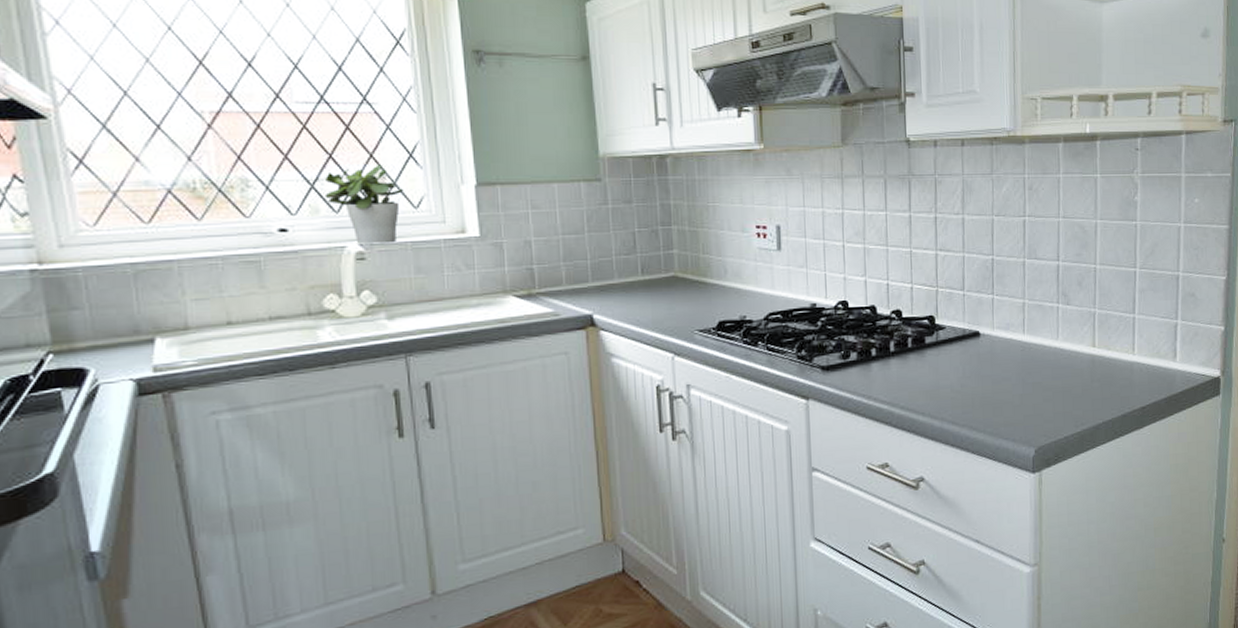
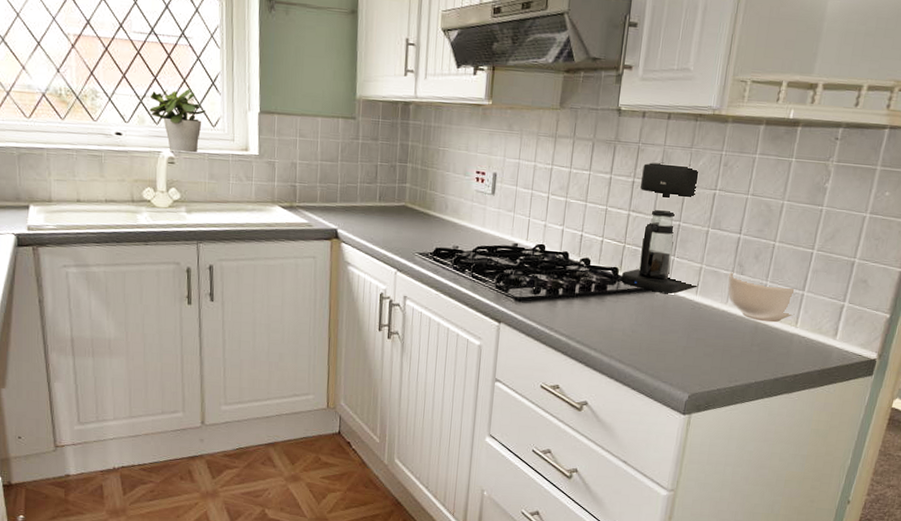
coffee maker: none [939,192,1025,338] -> present [621,162,699,295]
bowl: none [1054,302,1130,354] -> present [727,271,795,323]

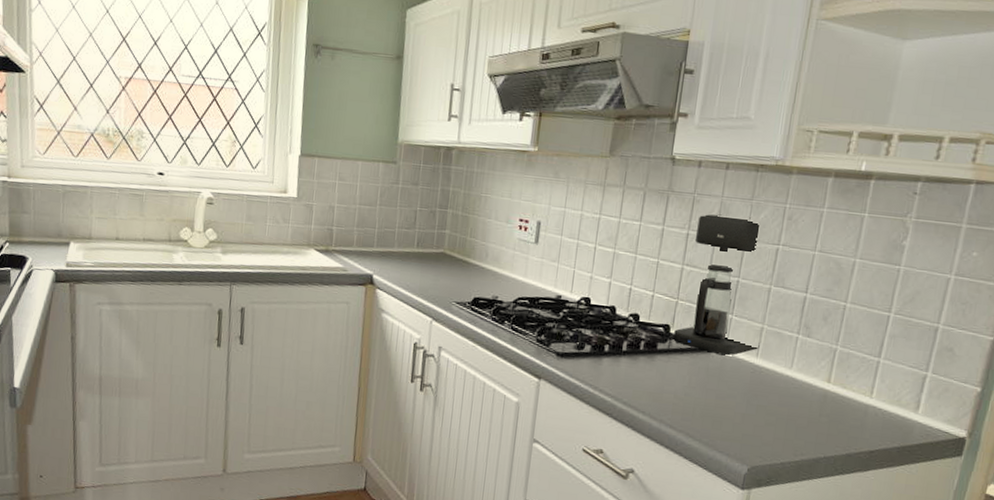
potted plant: present [149,88,206,153] -> none [192,130,248,194]
bowl: present [727,271,795,323] -> none [792,333,869,392]

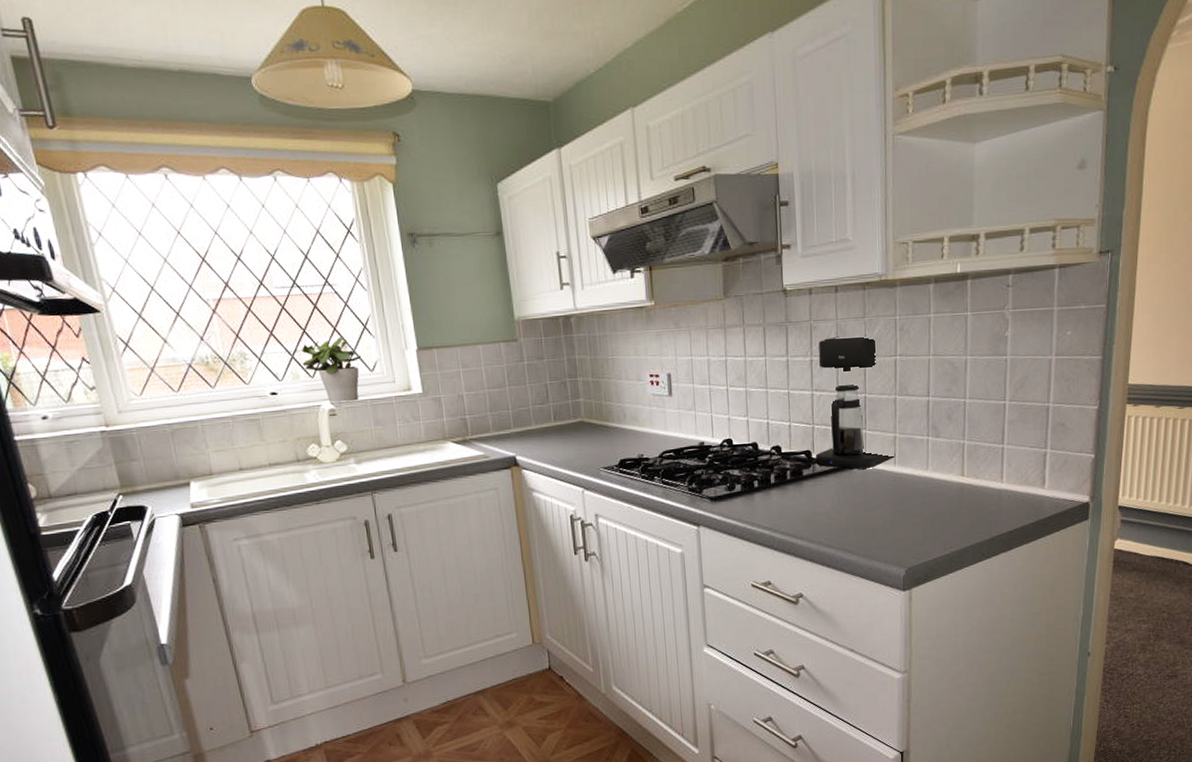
potted plant: none [192,130,248,194] -> present [302,336,362,403]

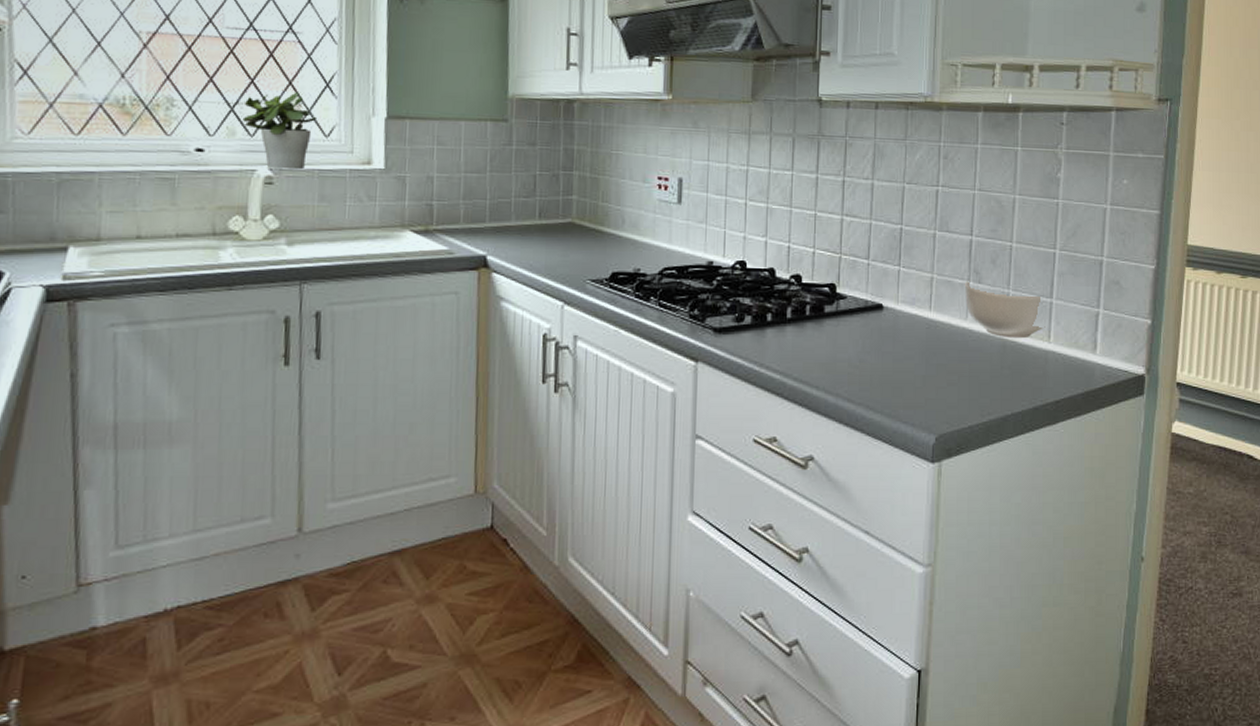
coffee maker: present [816,335,896,470] -> none [841,157,932,312]
bowl: none [924,435,998,482] -> present [964,280,1045,339]

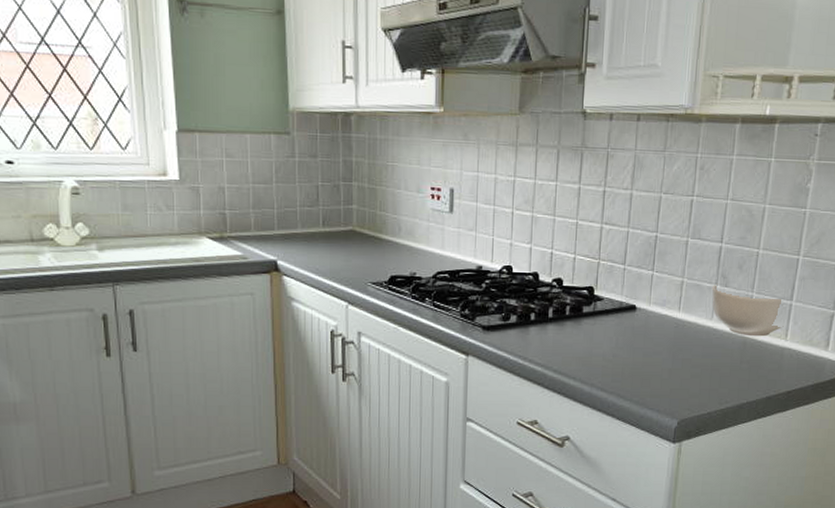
potted plant: present [242,92,318,170] -> none [45,106,114,181]

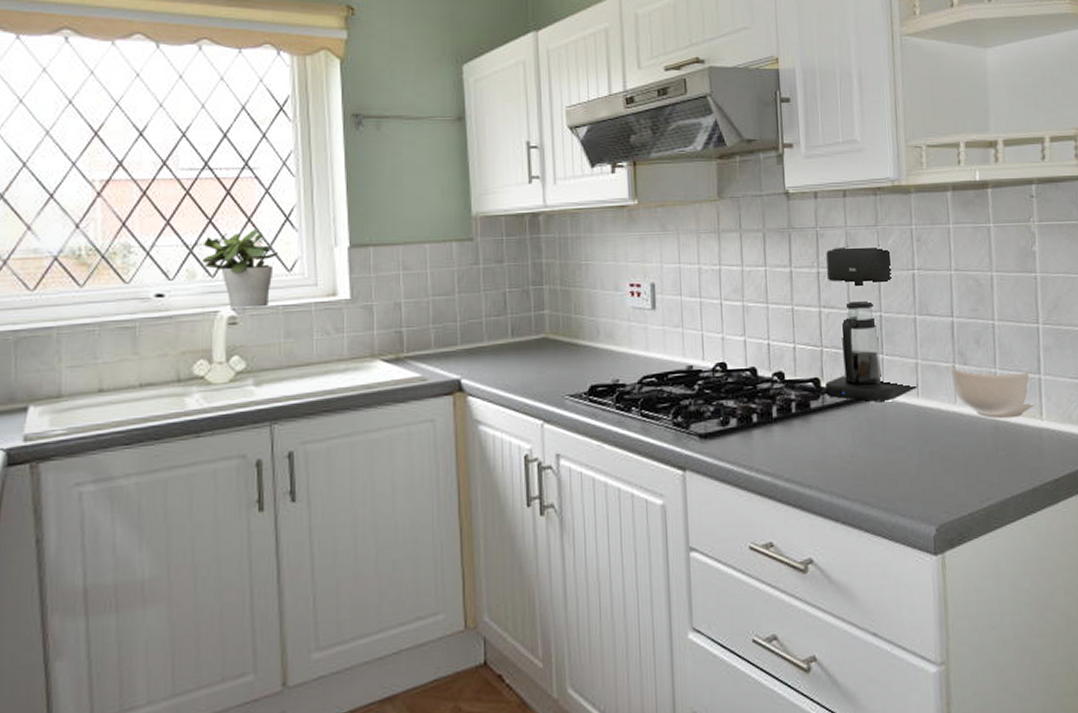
potted plant: none [45,106,114,181] -> present [202,228,279,309]
coffee maker: none [598,168,681,313] -> present [825,245,918,402]

